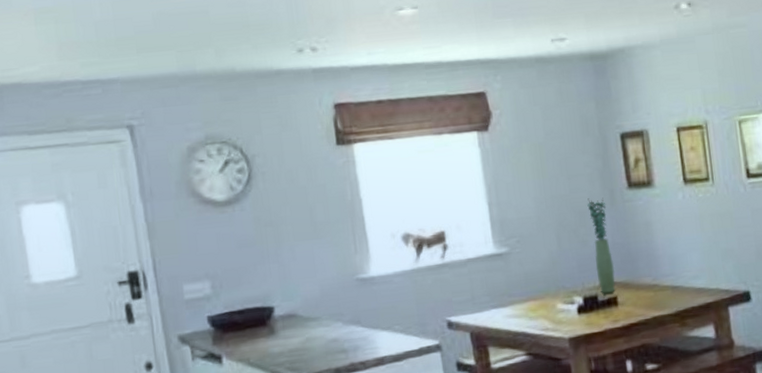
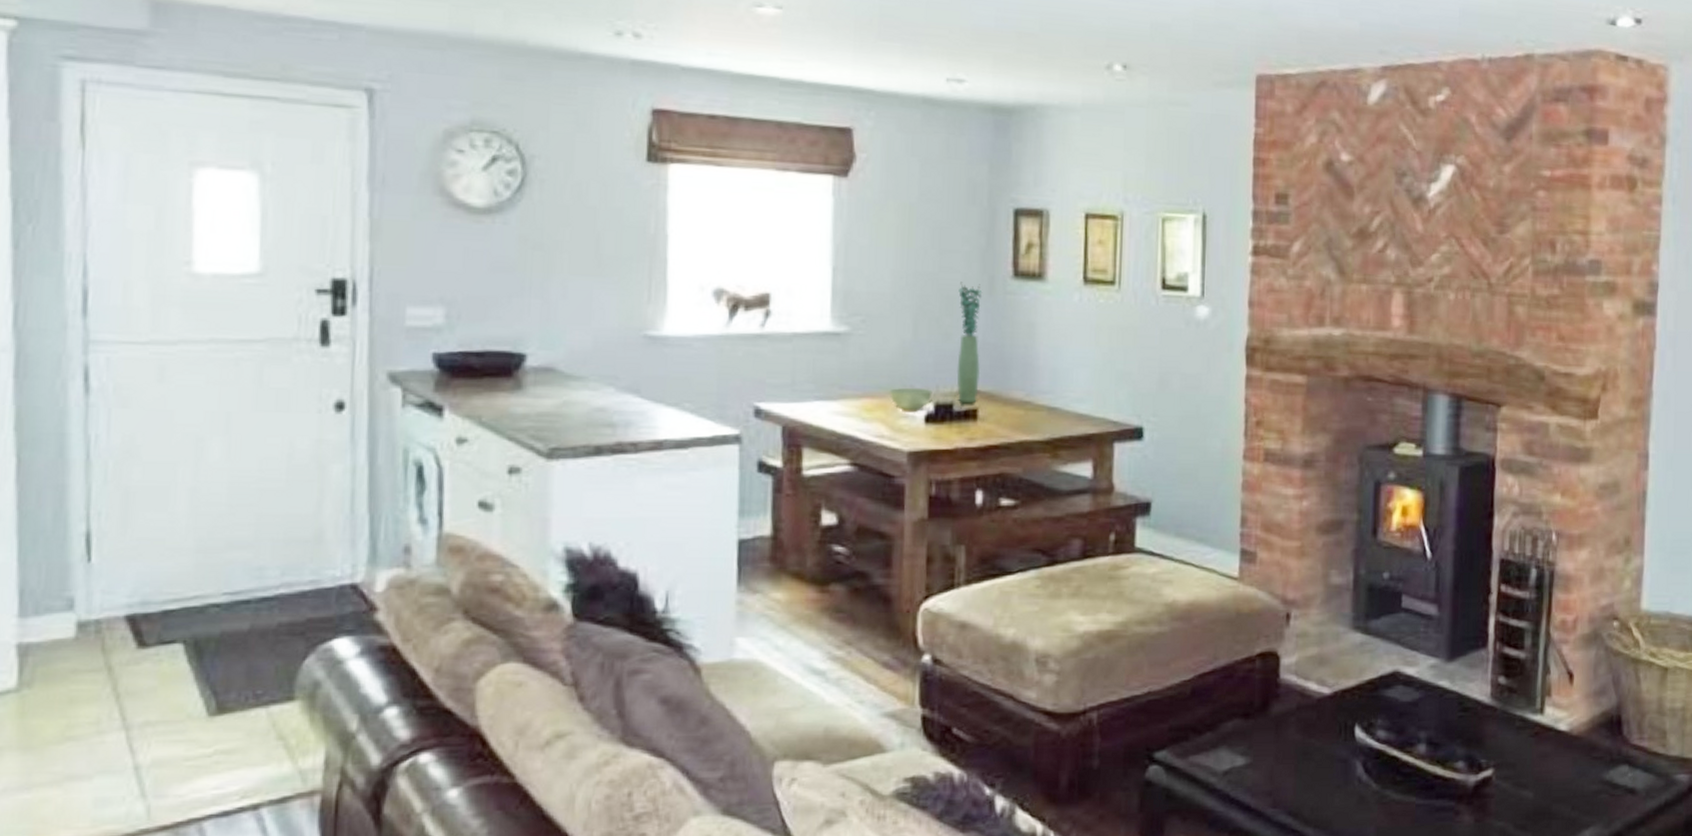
bowl: none [546,287,580,309] -> present [888,388,933,414]

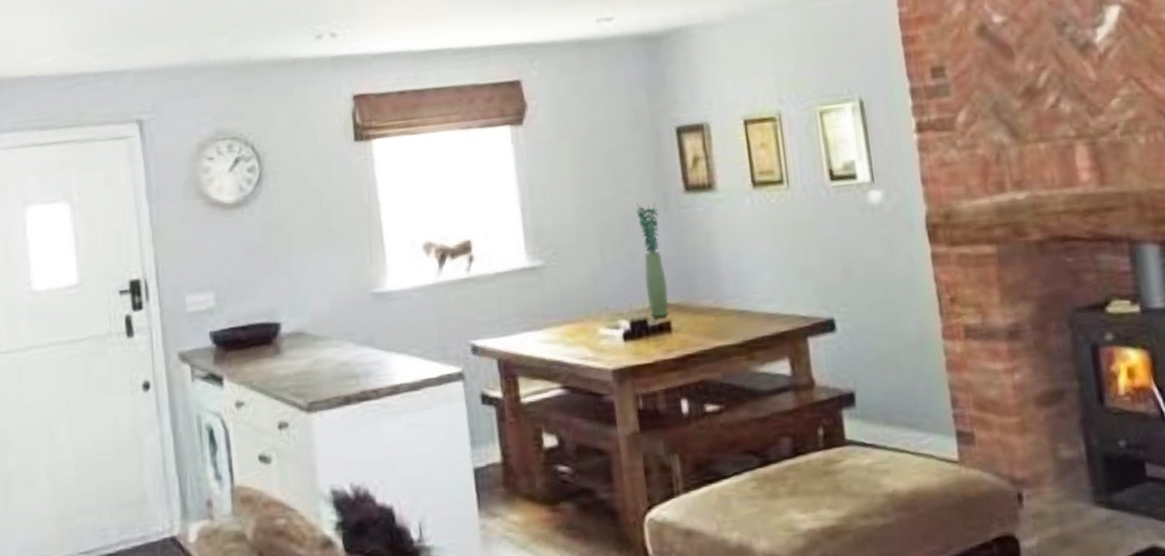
bowl: present [888,388,933,414] -> none [586,308,627,334]

